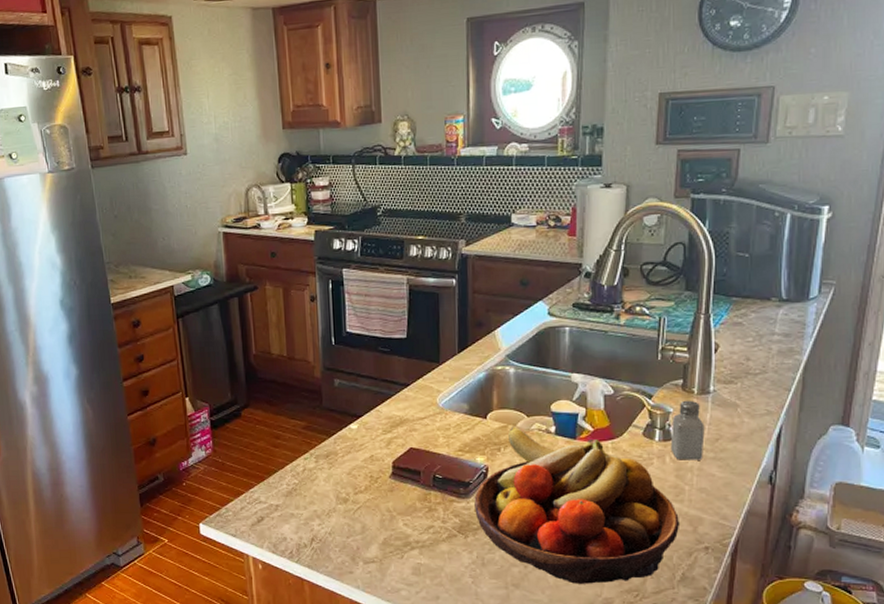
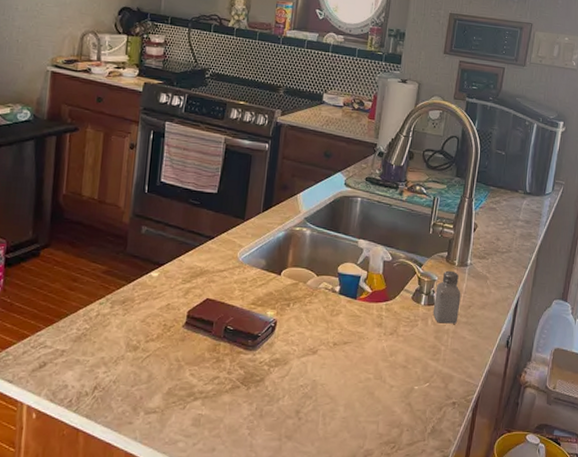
fruit bowl: present [474,426,680,584] -> none [259,284,435,436]

